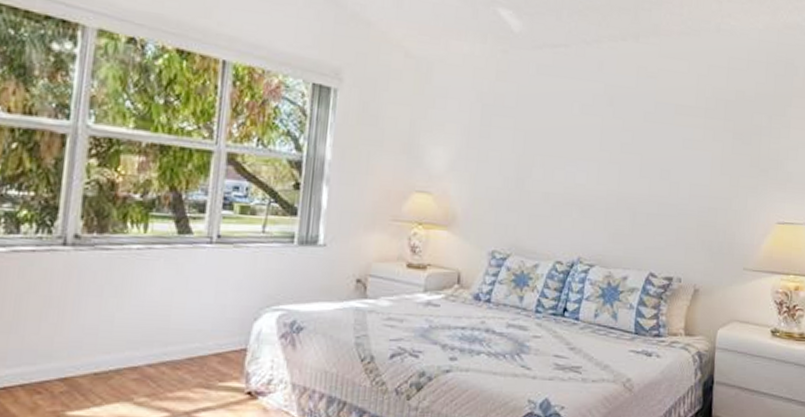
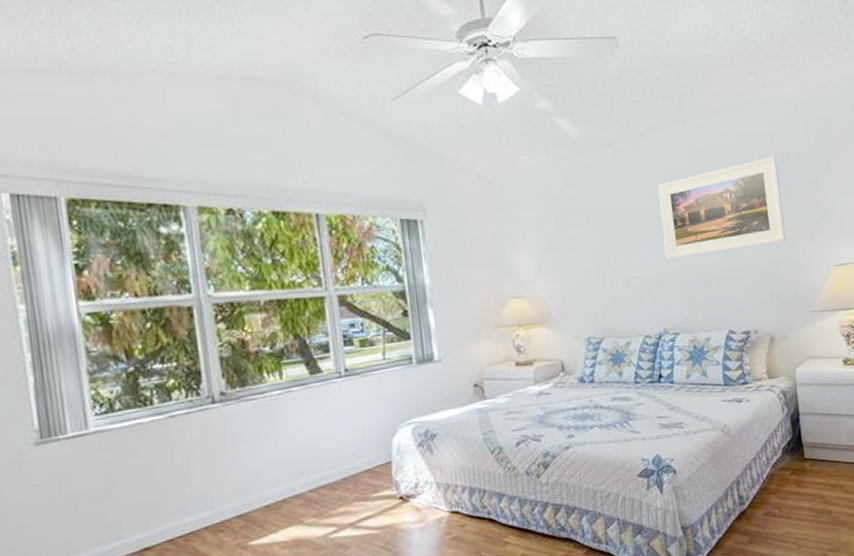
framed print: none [593,92,731,187] -> present [658,157,786,260]

